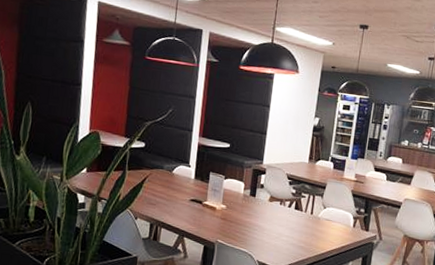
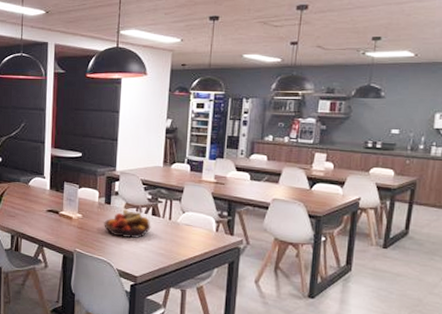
fruit bowl: none [247,202,294,231] -> present [104,209,151,238]

